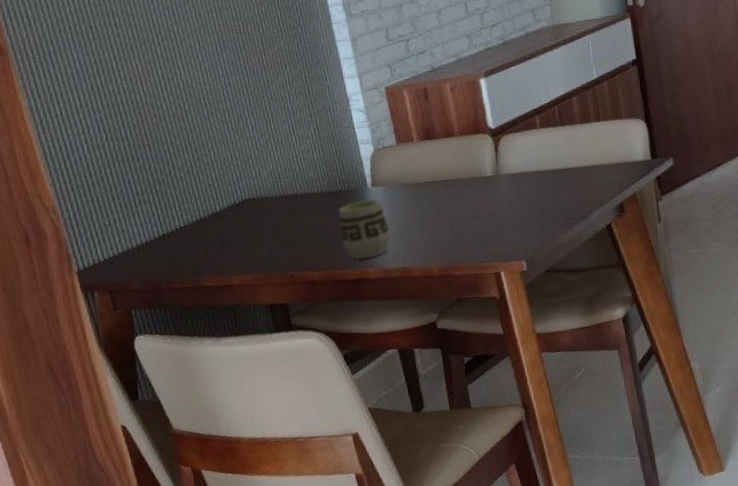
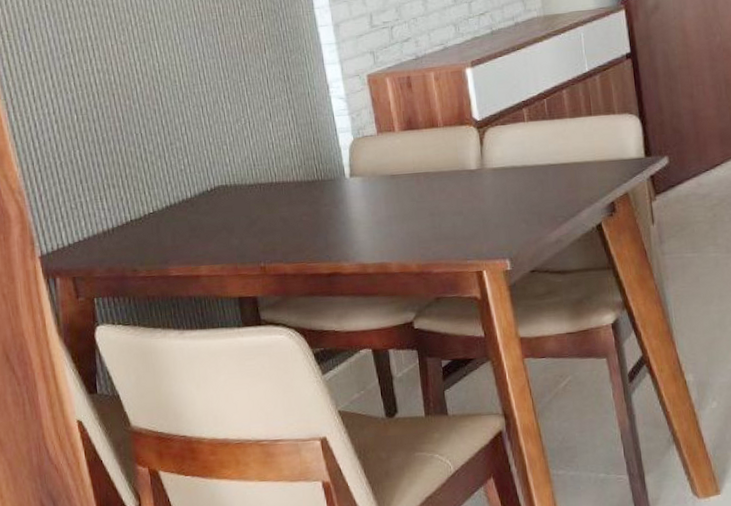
cup: present [338,199,391,259] -> none [314,190,368,253]

